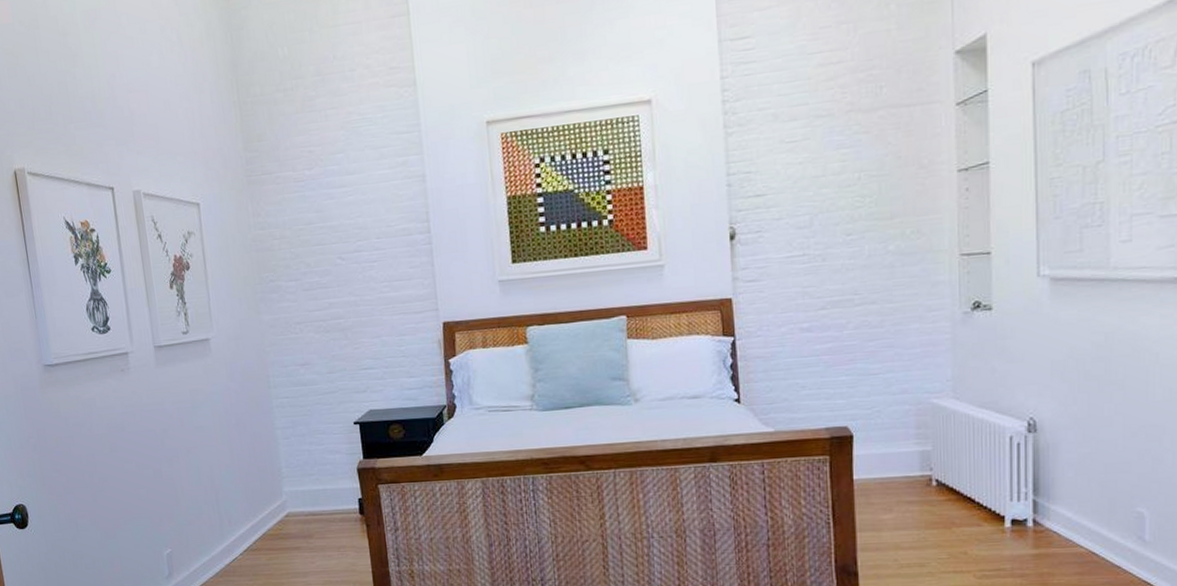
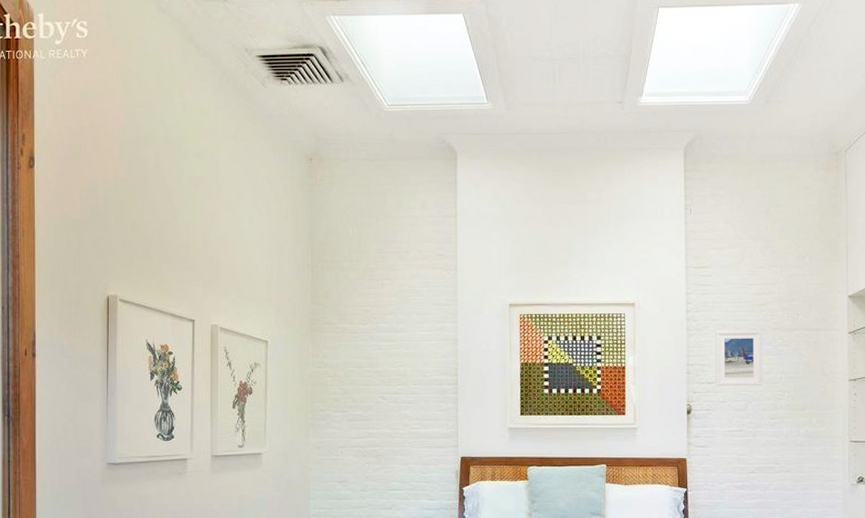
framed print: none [764,115,833,199] -> present [715,330,763,386]

